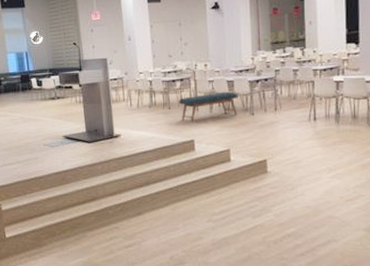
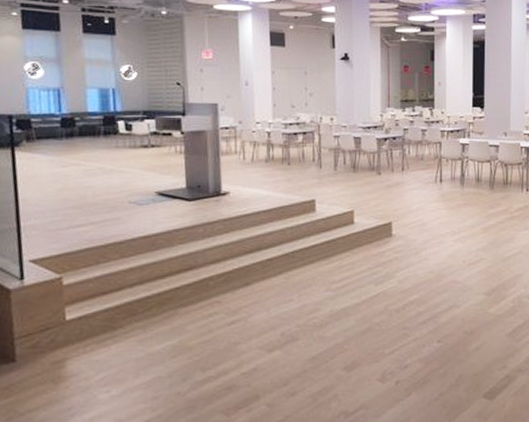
bench: present [178,91,238,123] -> none [299,148,365,181]

